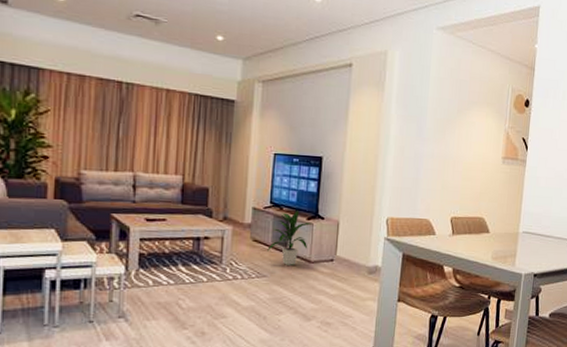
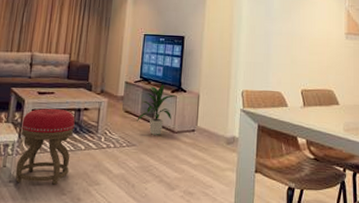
stool: none [125,237,194,319] -> present [15,109,75,185]

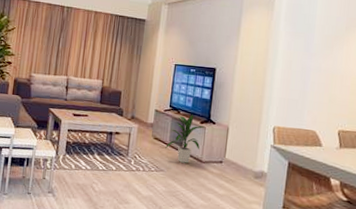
stool: present [15,109,75,185] -> none [53,129,107,200]

